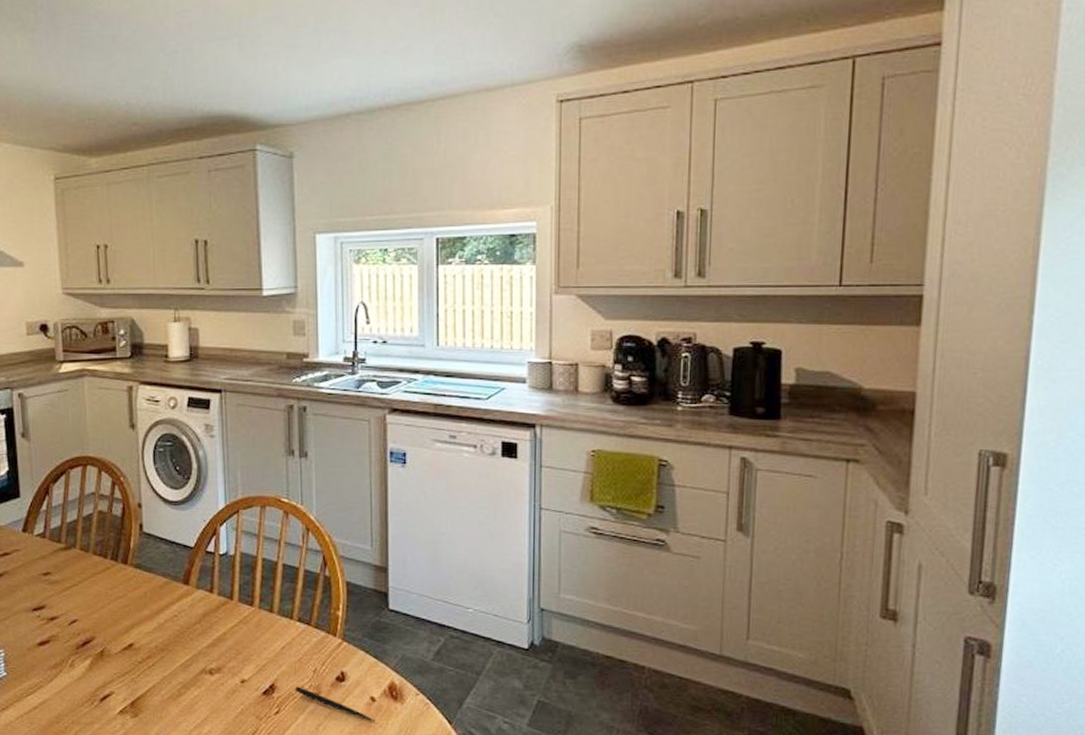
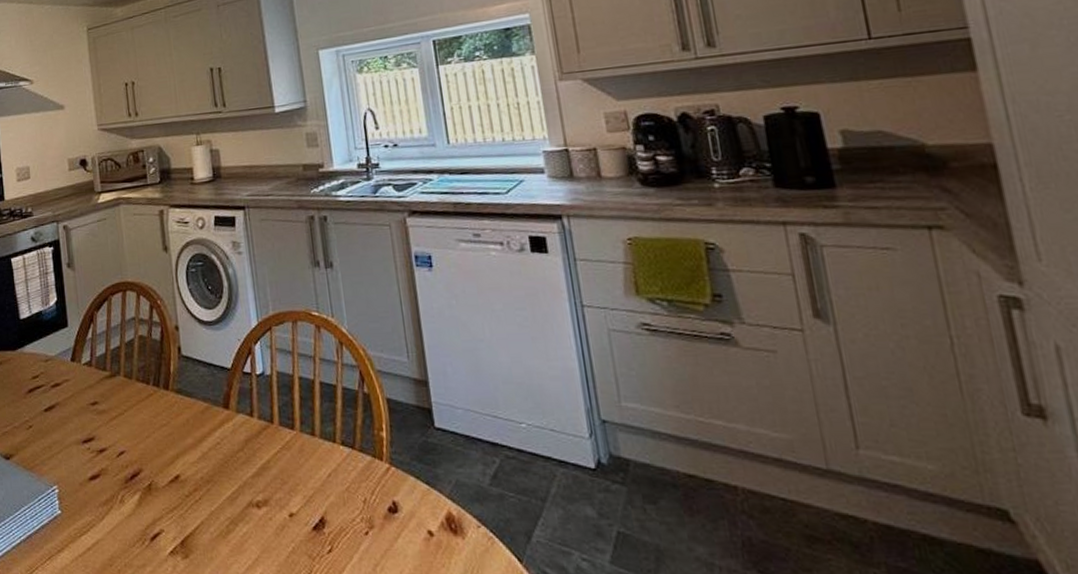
pen: present [294,686,376,723] -> none [345,520,437,562]

